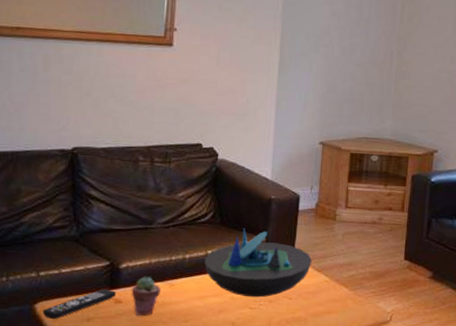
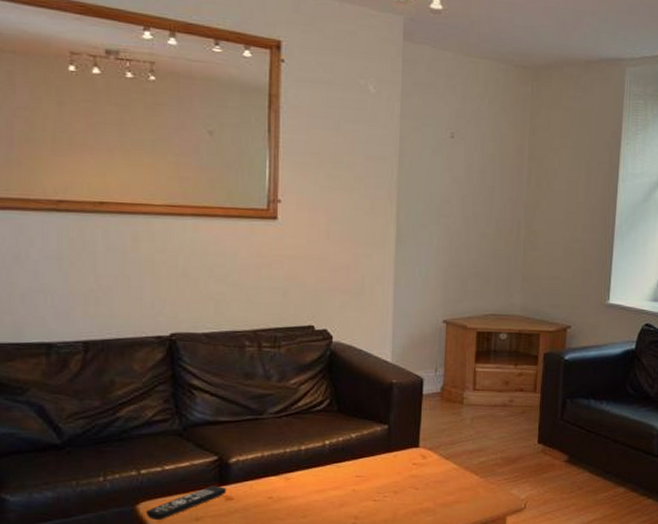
potted succulent: present [131,277,162,315] -> none [243,471,276,512]
decorative bowl: present [205,228,312,298] -> none [322,415,439,489]

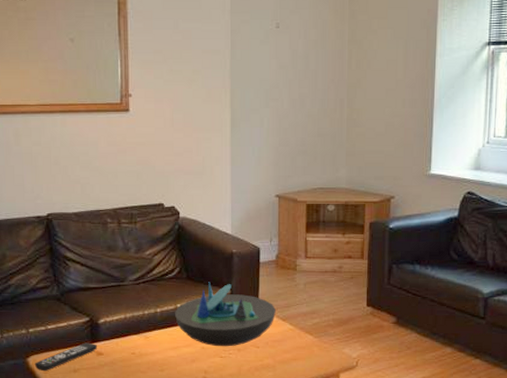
decorative bowl: none [322,415,439,489] -> present [175,282,276,347]

